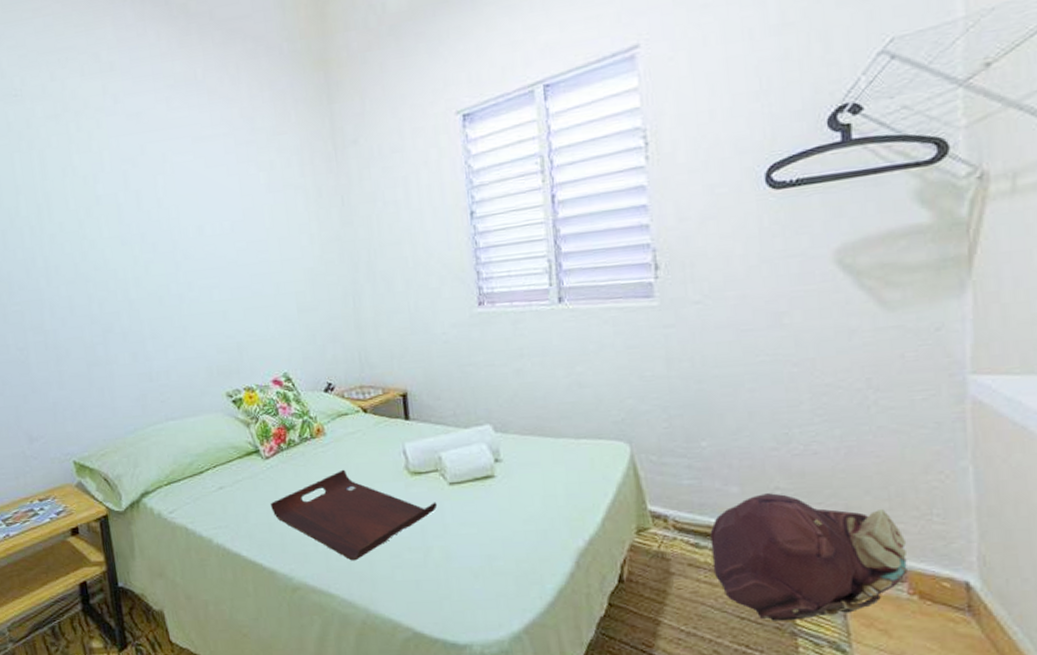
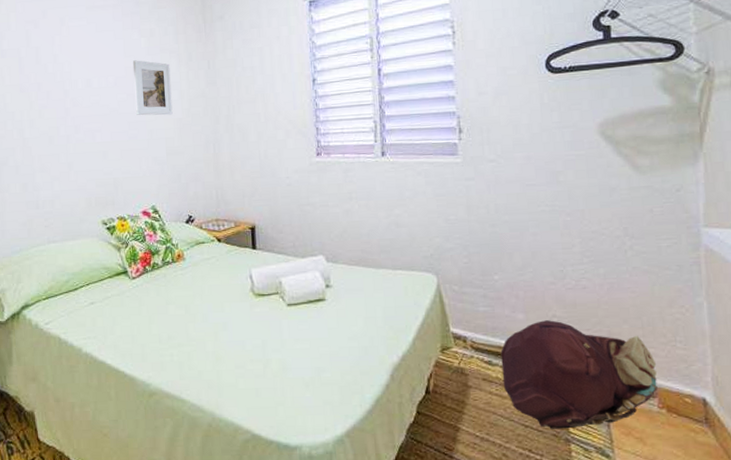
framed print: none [251,199,302,267] -> present [132,60,173,116]
serving tray: present [270,469,438,561] -> none [134,290,277,370]

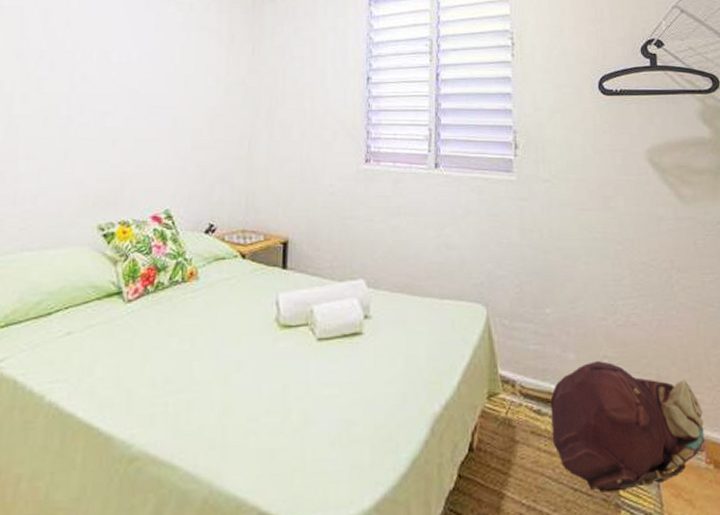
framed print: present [132,60,173,116] -> none [160,36,208,103]

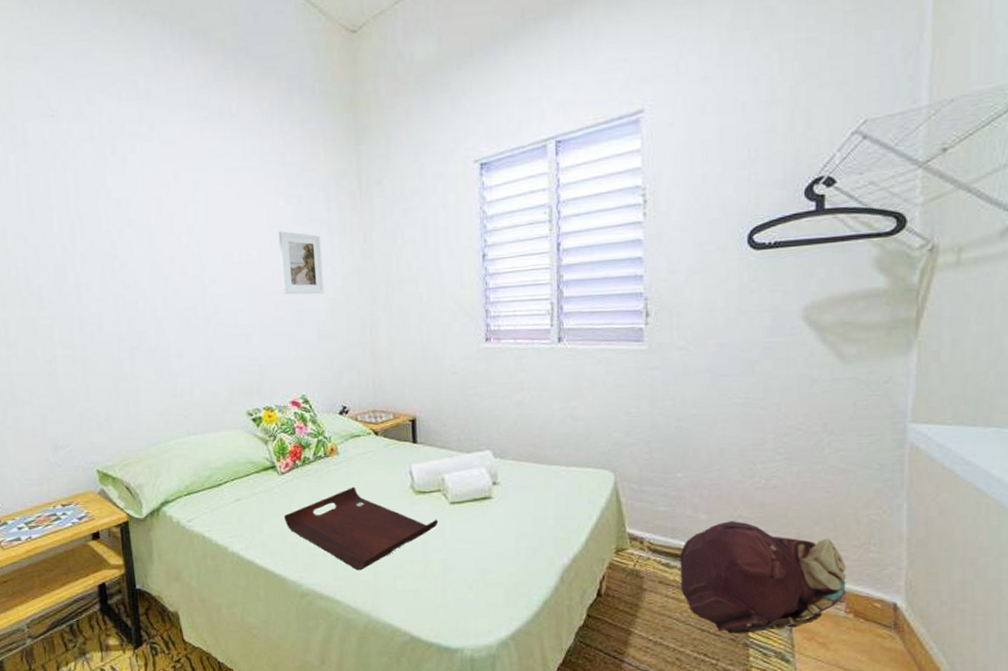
serving tray: none [122,318,303,425] -> present [283,486,439,571]
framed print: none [160,36,208,103] -> present [278,231,324,295]

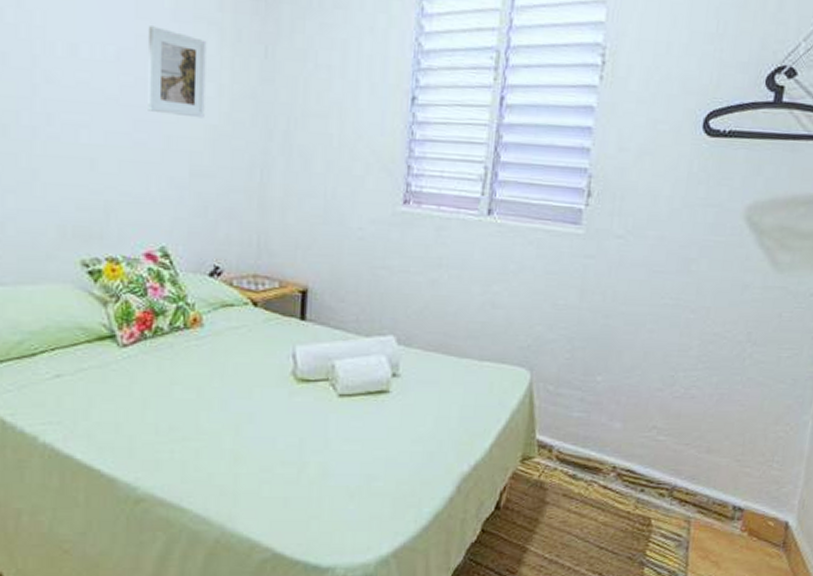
serving tray: present [283,486,439,571] -> none [120,368,322,472]
backpack: present [680,521,847,634] -> none [584,431,749,551]

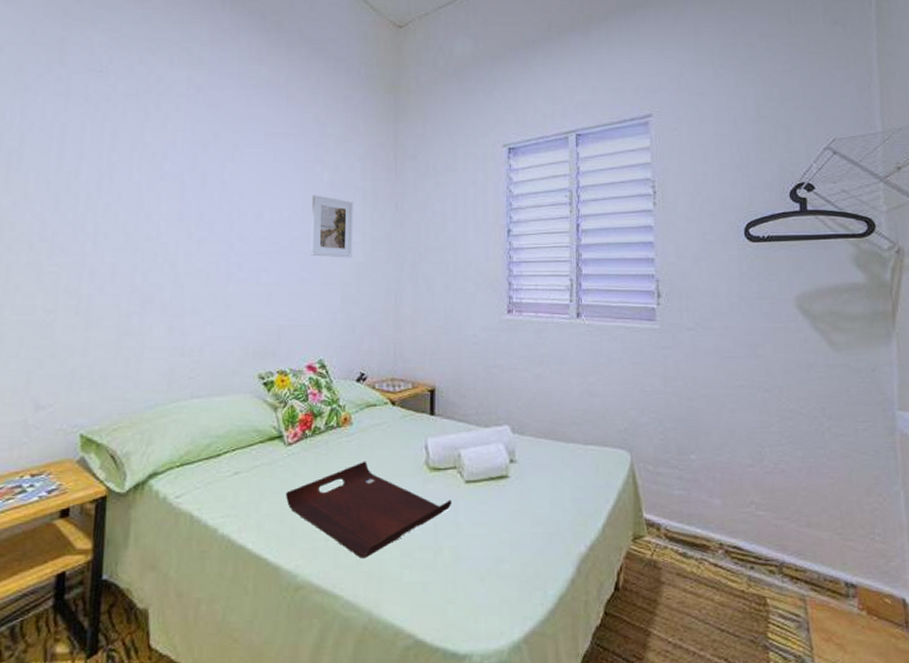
serving tray: none [120,368,322,472] -> present [285,461,452,559]

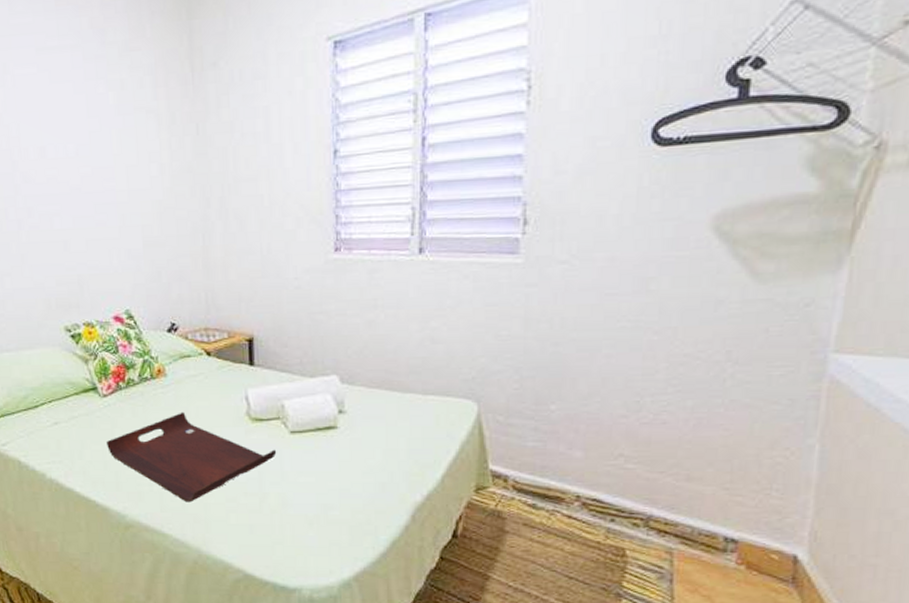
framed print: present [311,195,353,258] -> none [98,122,151,196]

